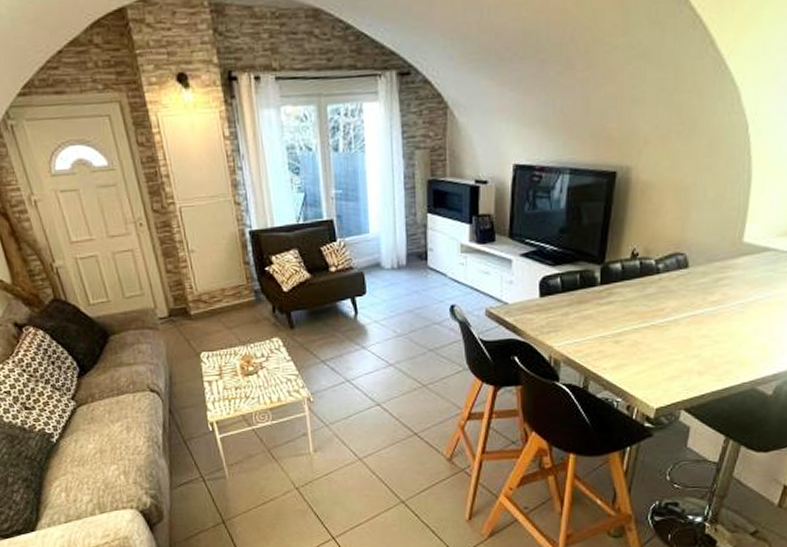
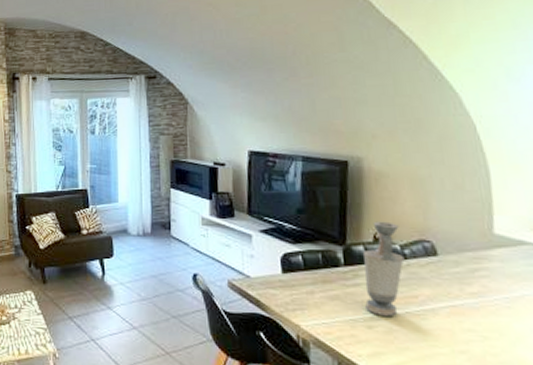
vase: none [615,236,658,330] -> present [363,221,405,316]

